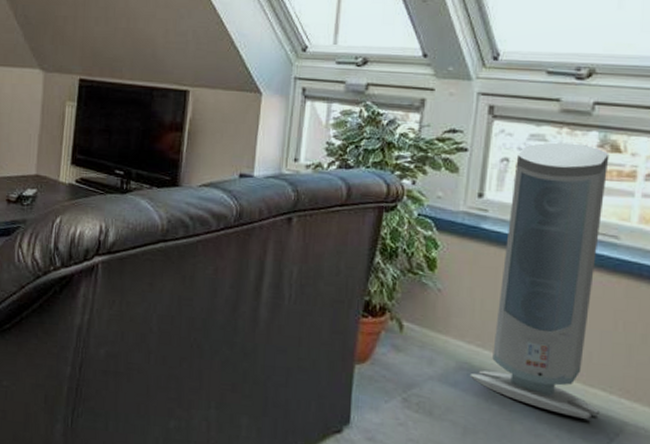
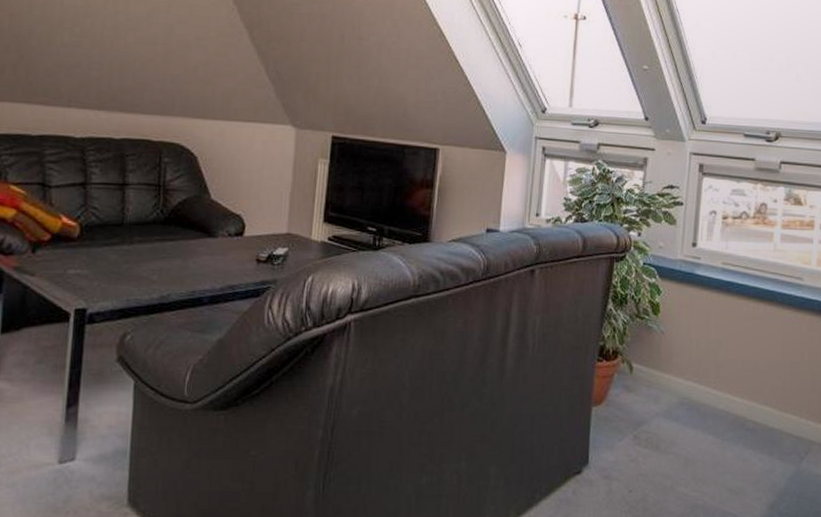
air purifier: present [469,142,610,420] -> none [689,196,794,443]

